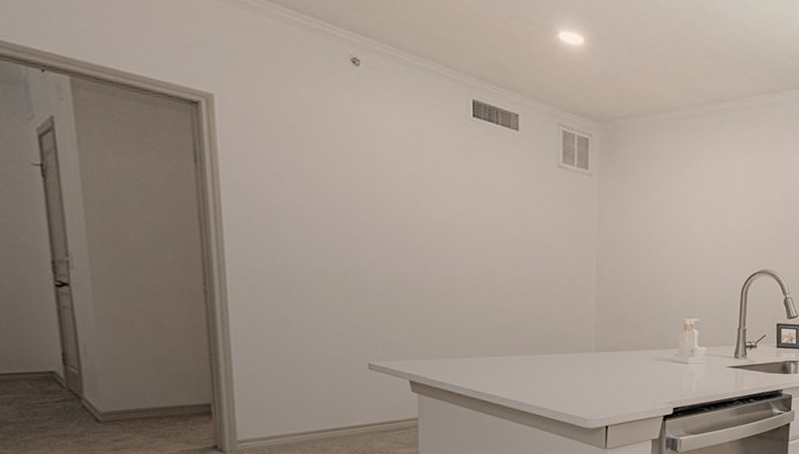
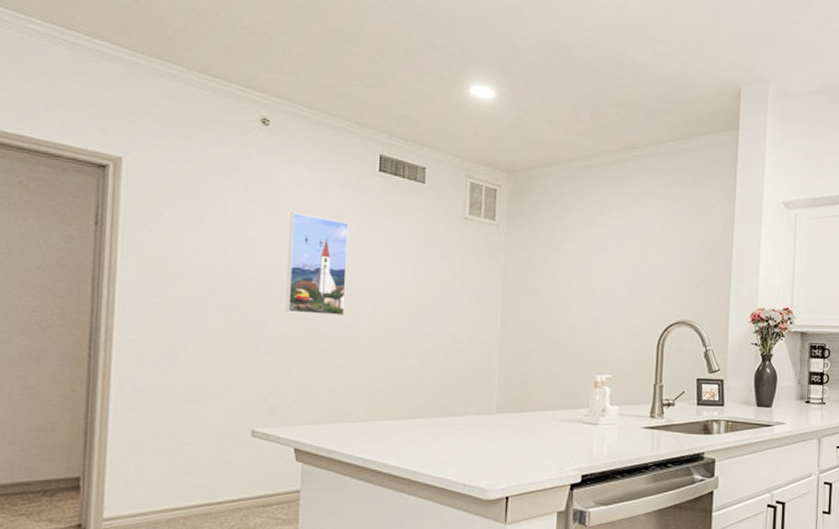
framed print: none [388,155,448,259] -> present [285,212,349,317]

